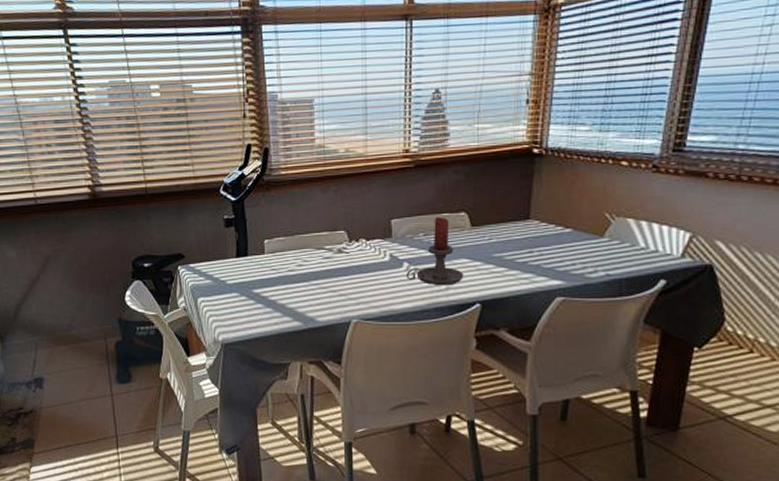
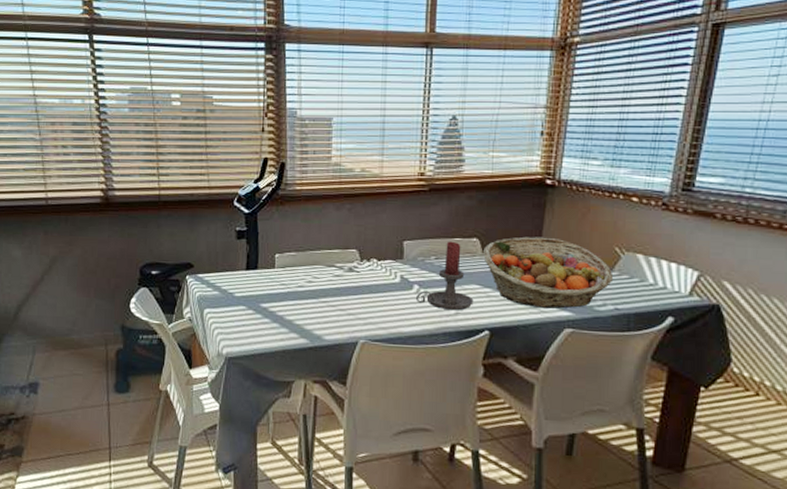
fruit basket: none [472,207,604,278] -> present [483,236,614,309]

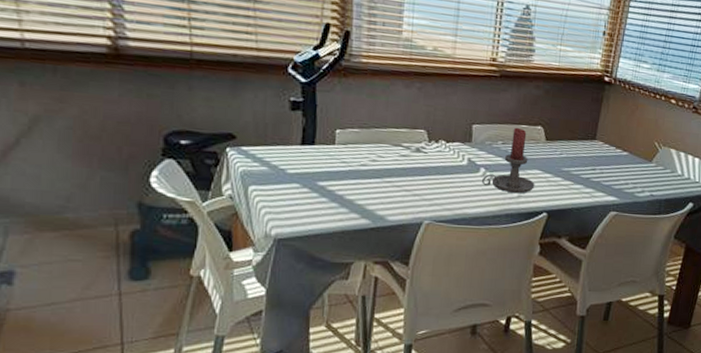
fruit basket: present [483,236,614,309] -> none [546,127,652,194]

